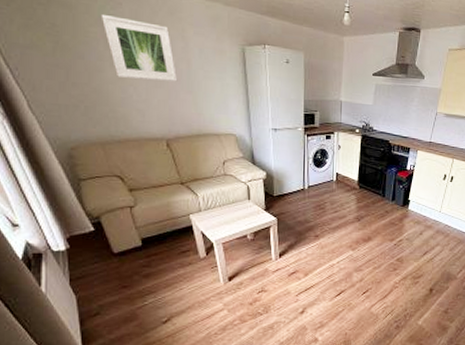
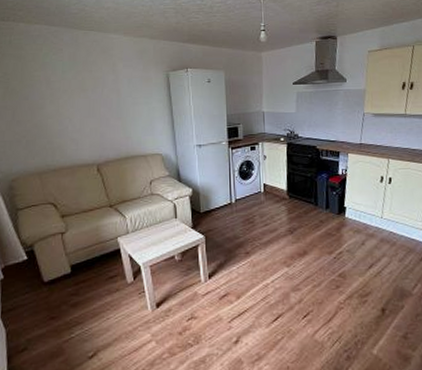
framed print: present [101,13,178,82] -> none [44,59,109,112]

